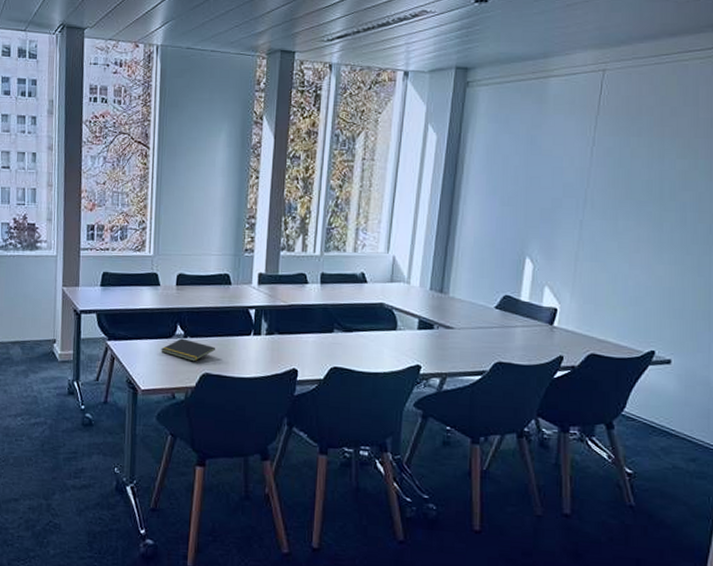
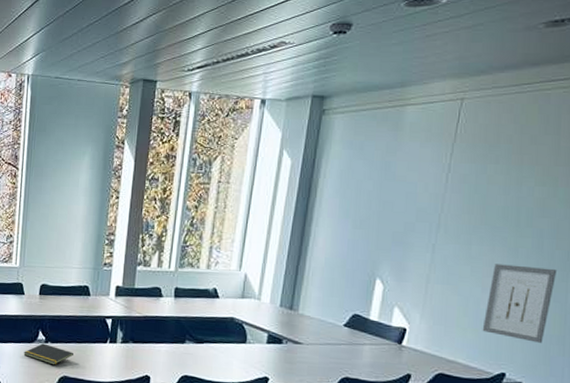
wall art: none [631,239,701,319] -> present [482,264,558,343]

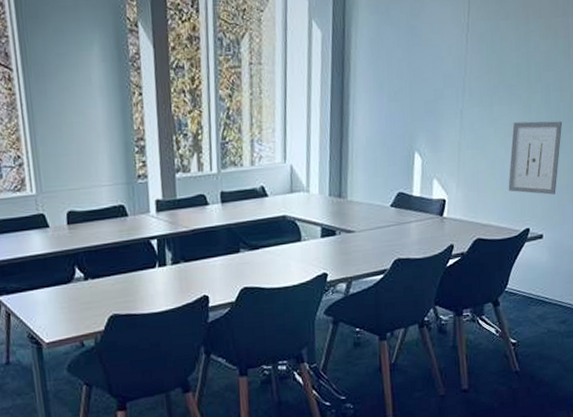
notepad: present [23,343,73,365] -> none [61,281,120,305]

